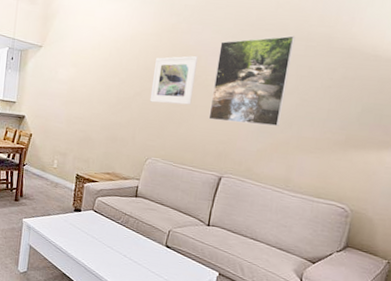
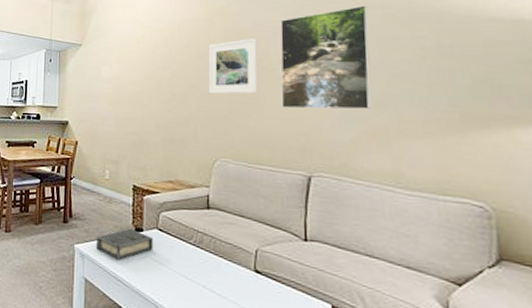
book: none [41,208,89,233] -> present [97,228,154,260]

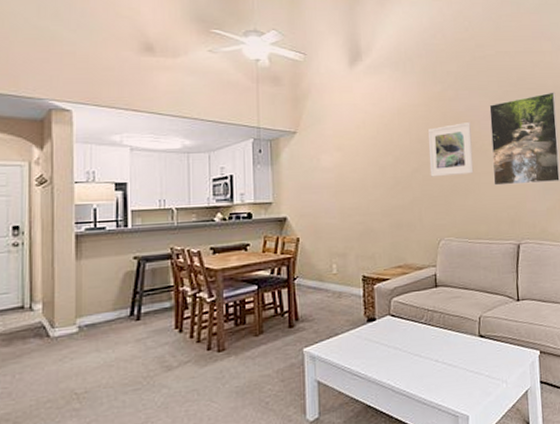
book: present [97,228,154,260] -> none [328,319,387,355]

